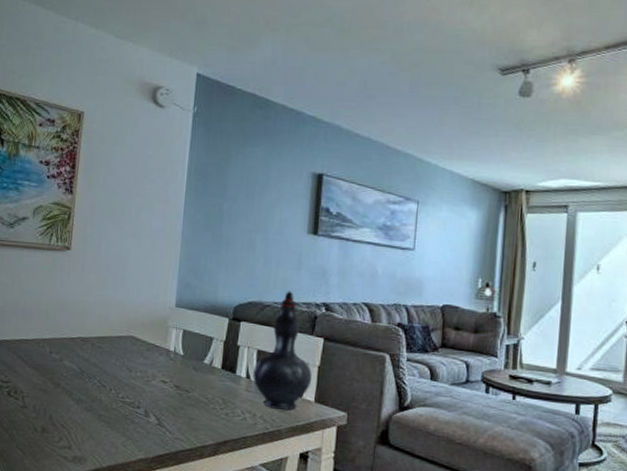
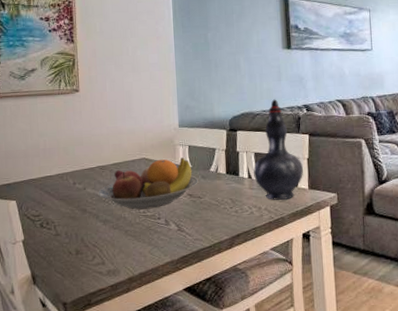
fruit bowl: none [75,340,189,395] -> present [98,157,198,210]

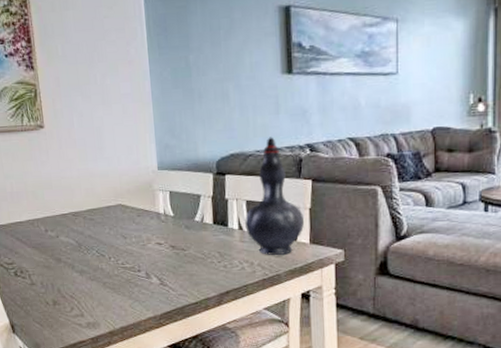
fruit bowl: present [98,157,198,210] -> none [72,204,182,261]

